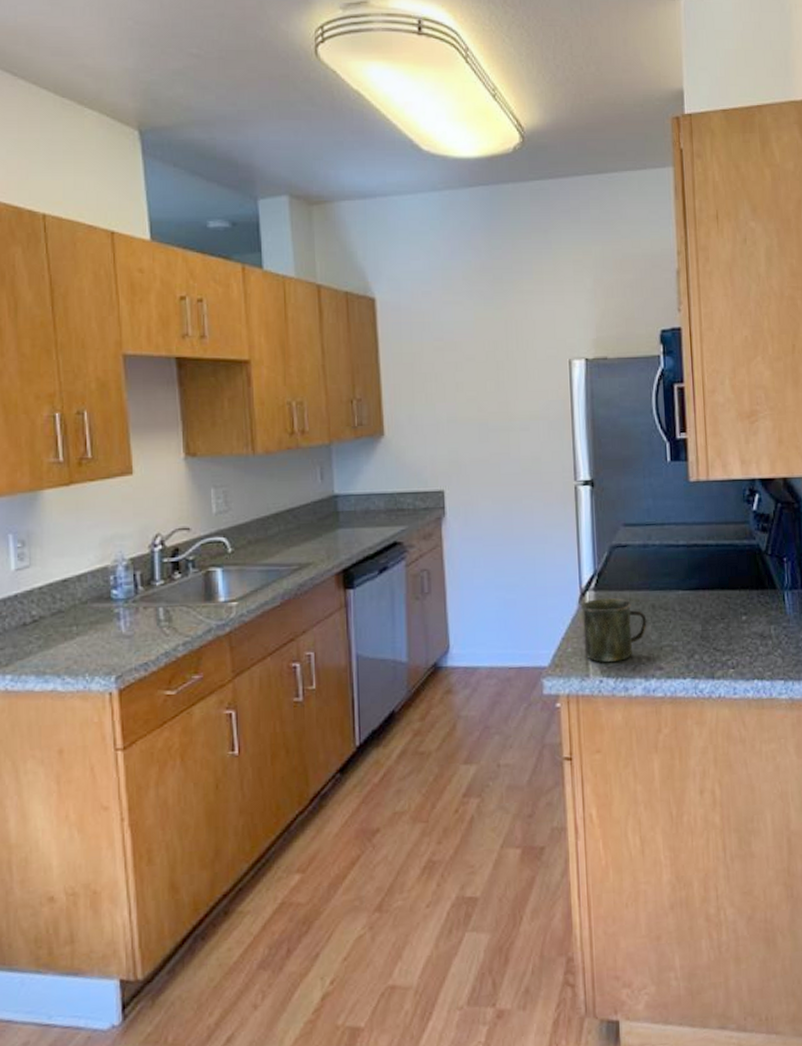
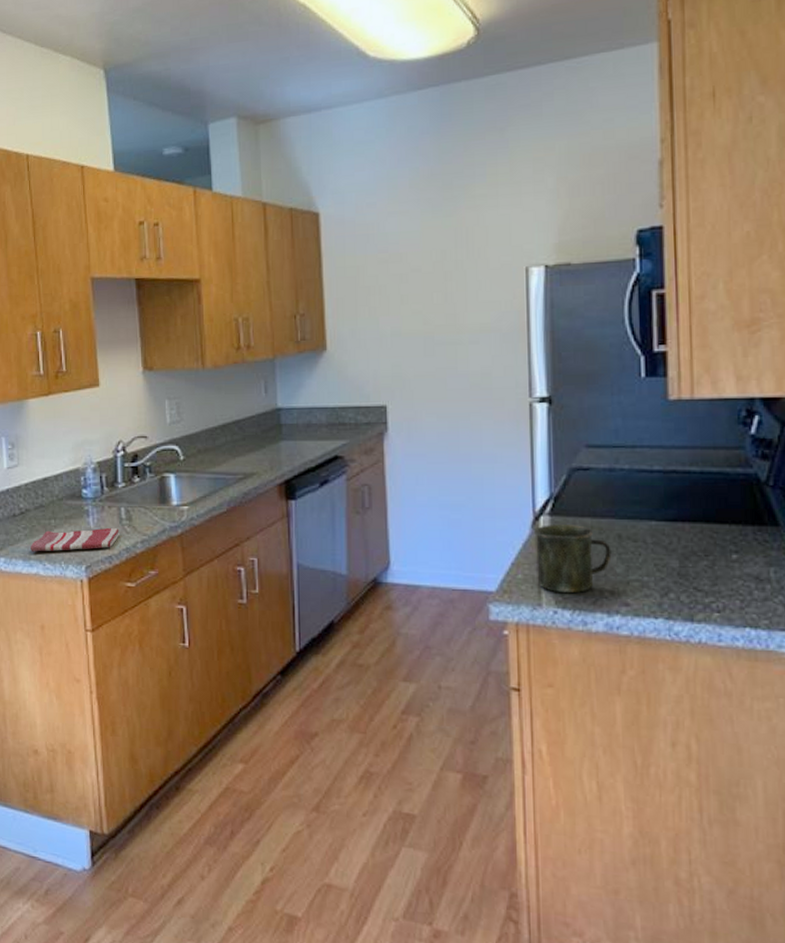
dish towel: none [46,630,158,665] -> present [31,527,121,552]

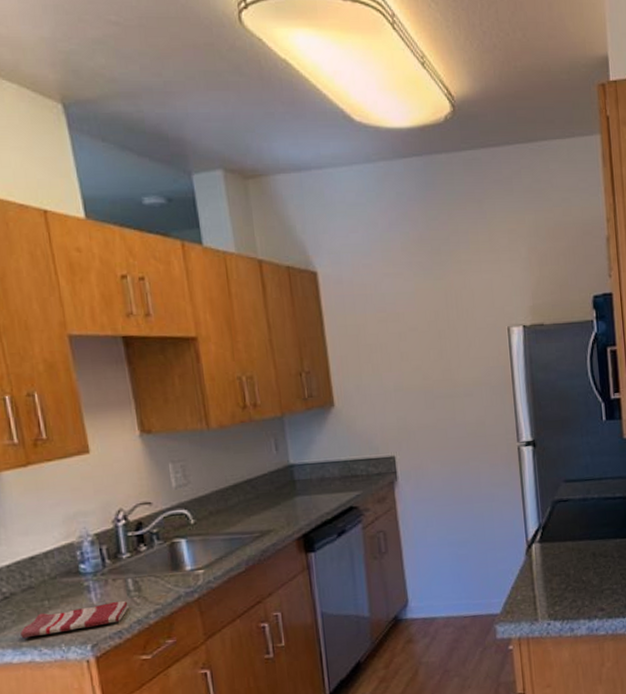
mug: present [534,525,612,593] -> none [528,548,589,607]

